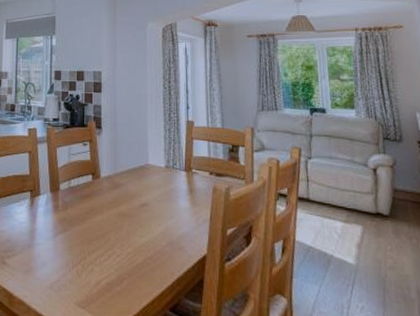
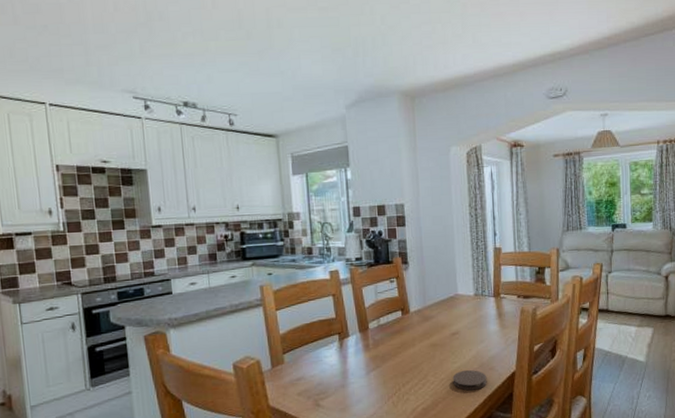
coaster: none [139,246,176,270] -> present [452,369,487,391]

